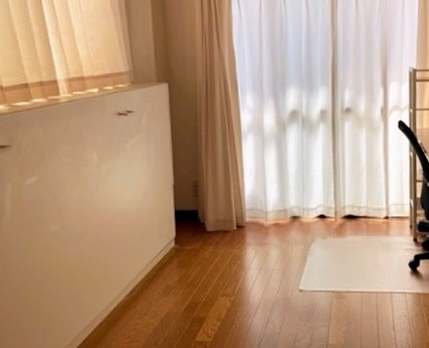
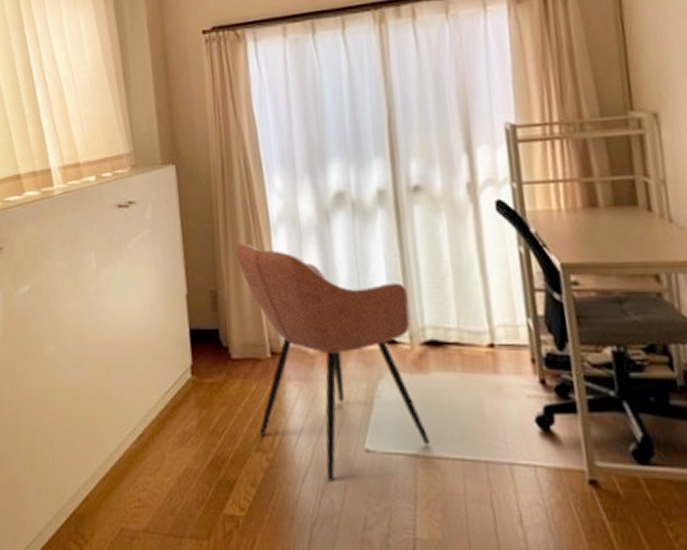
armchair: none [213,146,343,313] -> present [234,243,431,482]

